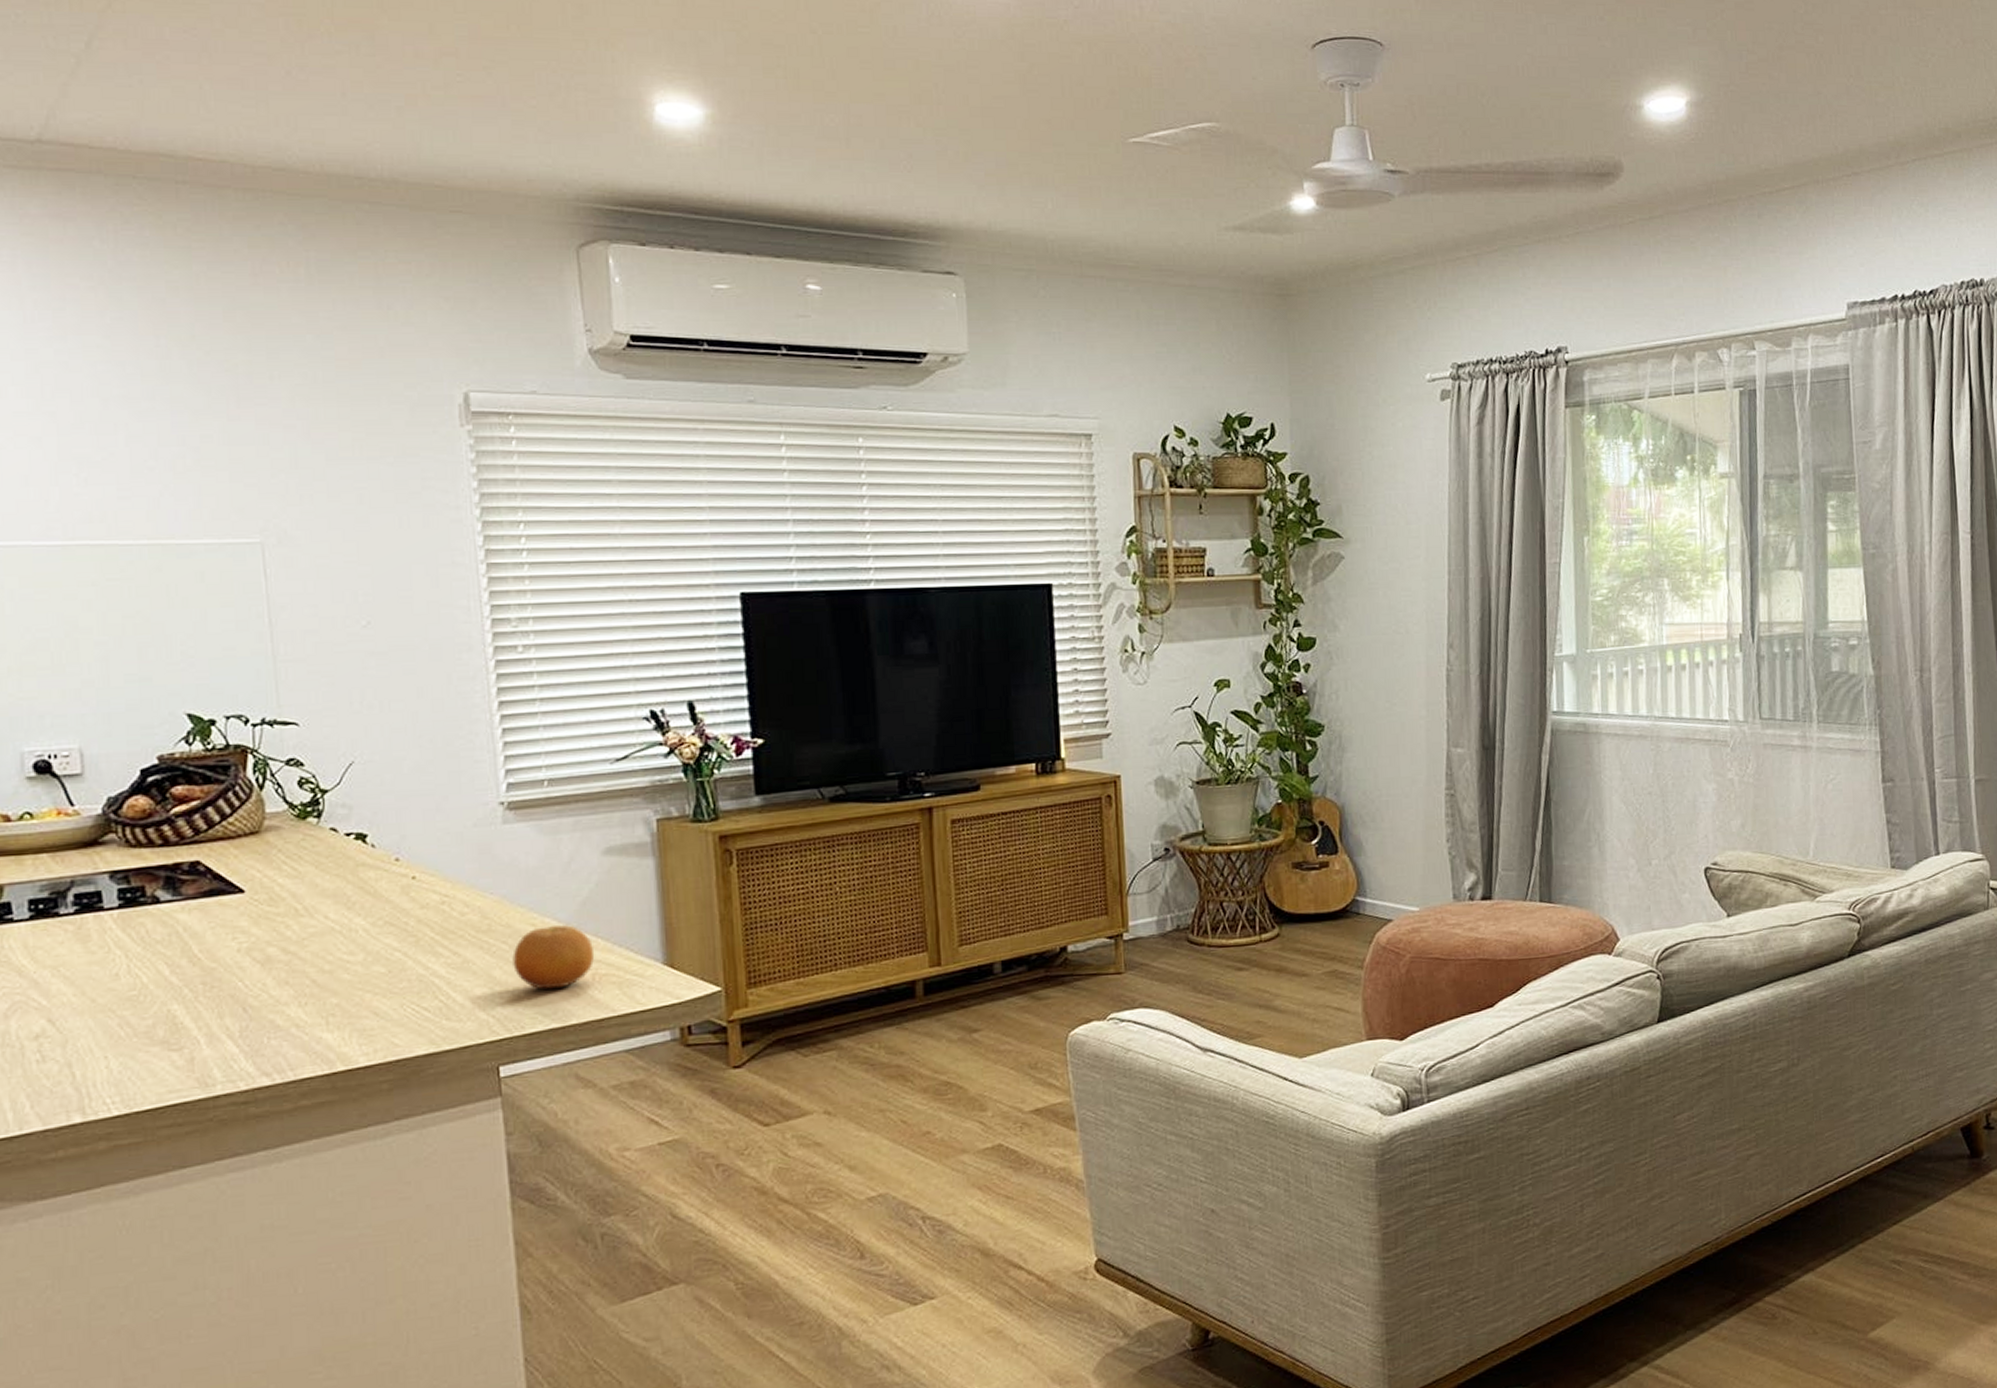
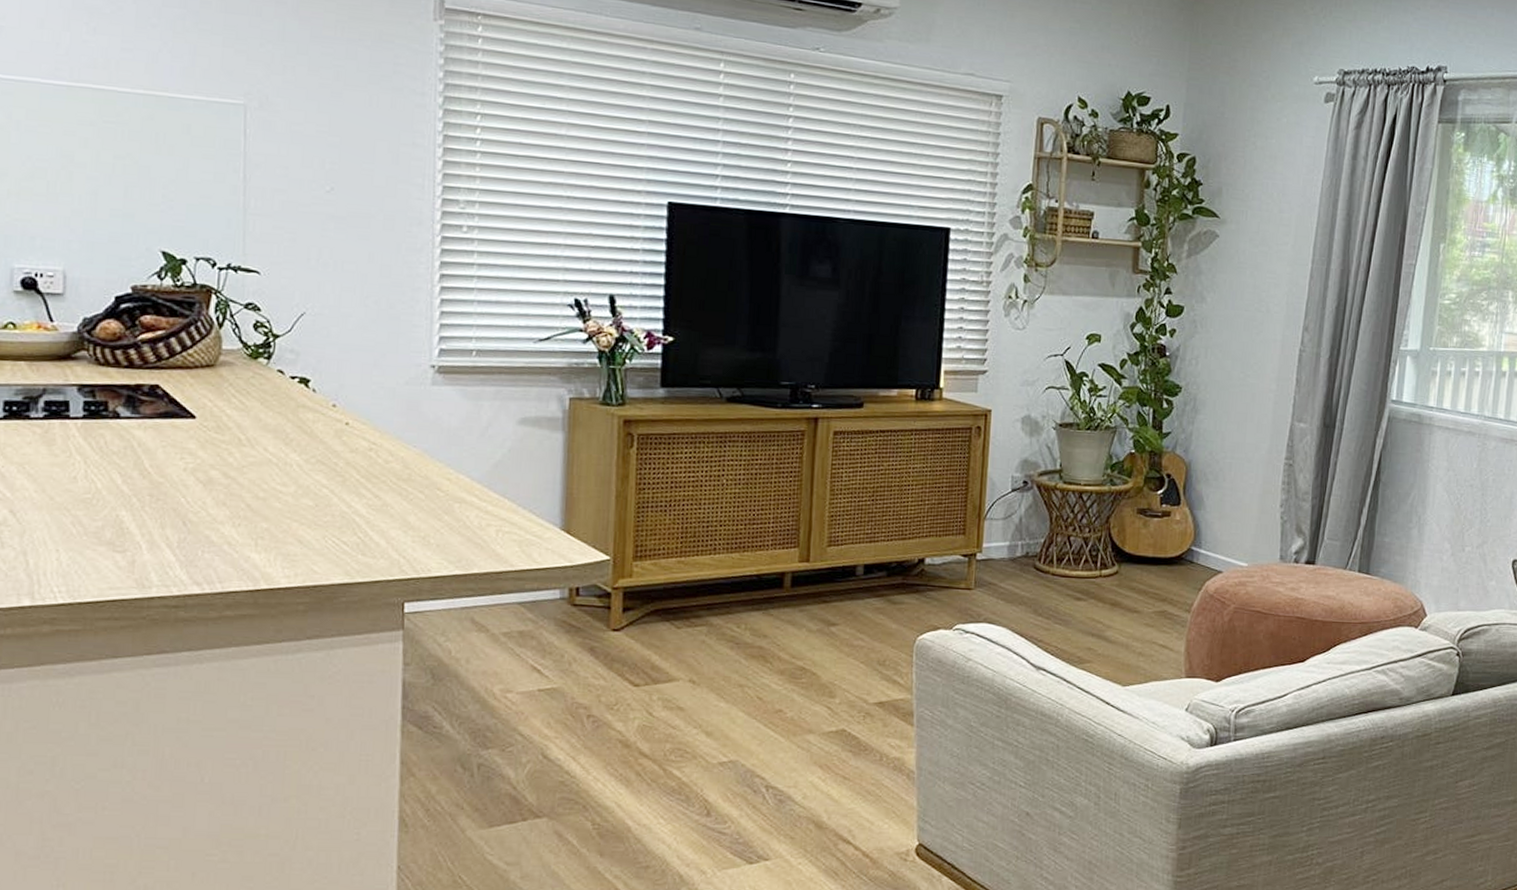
fruit: present [512,924,595,989] -> none [426,482,501,539]

